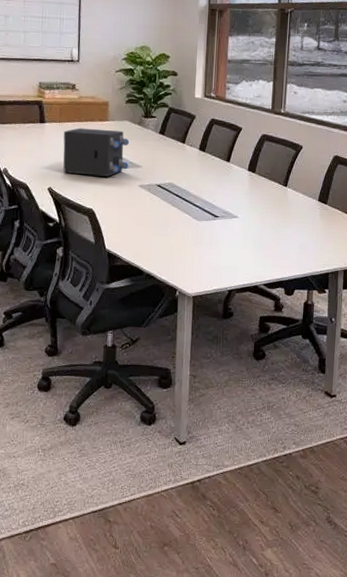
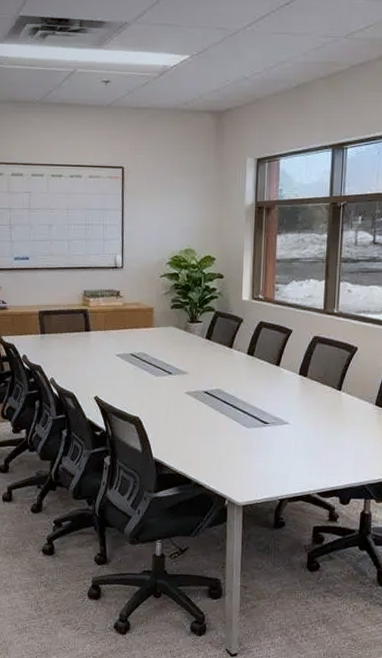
speaker: present [63,128,130,177] -> none [108,335,176,384]

